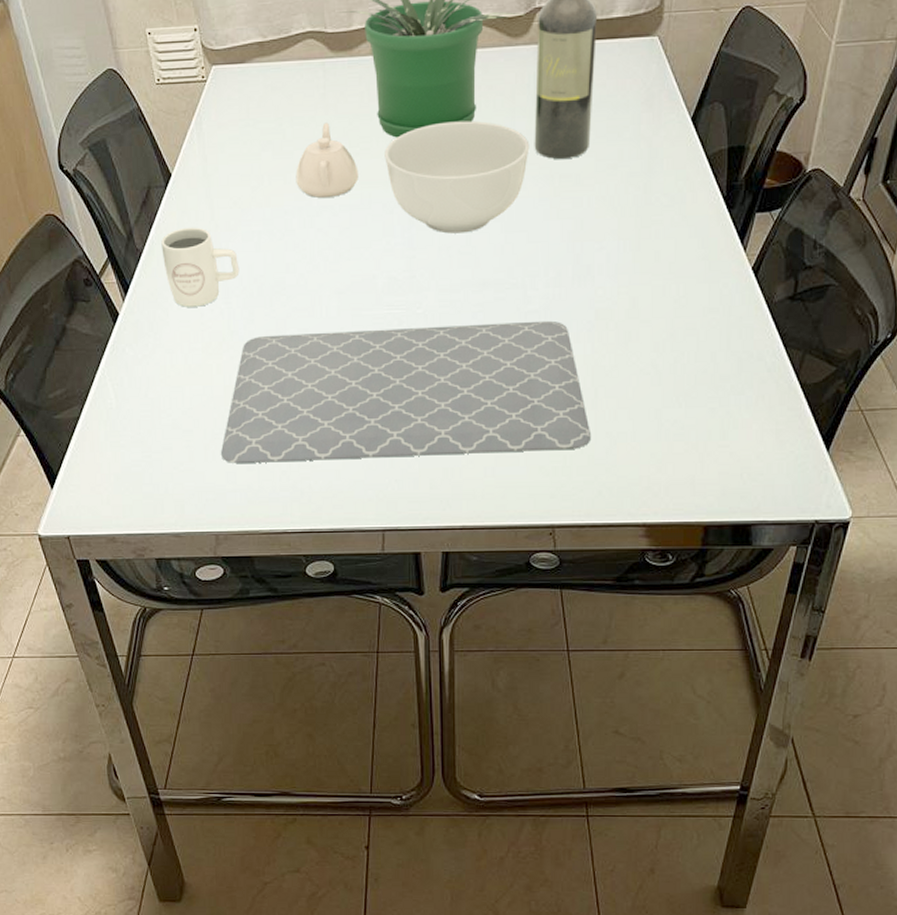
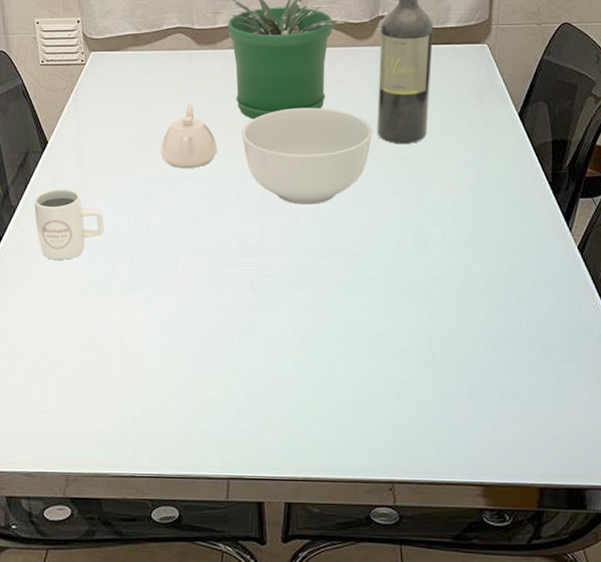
placemat: present [221,320,590,463] -> none [76,286,429,408]

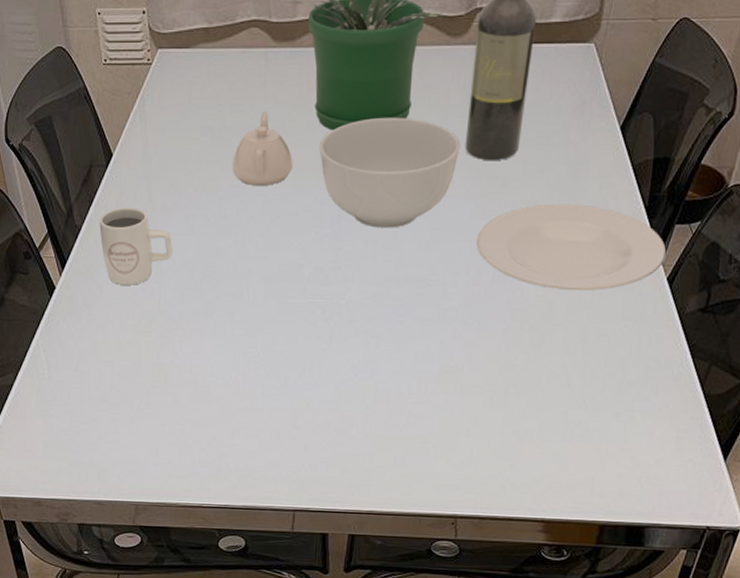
plate: none [394,181,574,260] -> present [477,203,667,291]

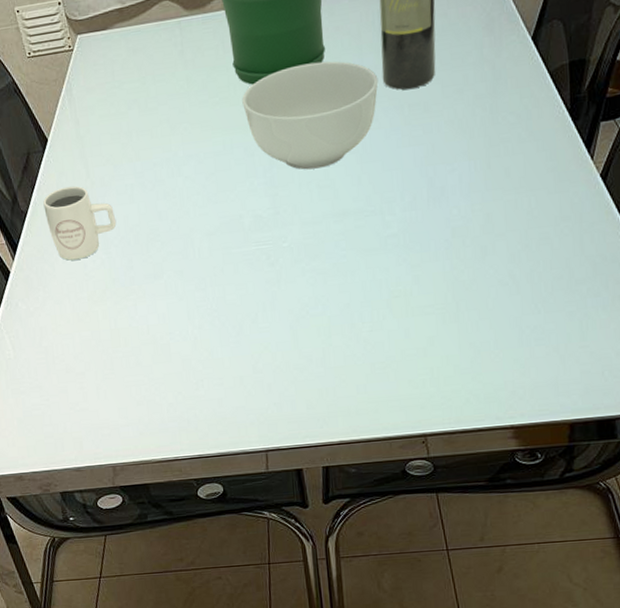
teapot: present [232,111,293,187] -> none [161,77,220,148]
plate: present [477,203,667,291] -> none [407,116,596,202]

